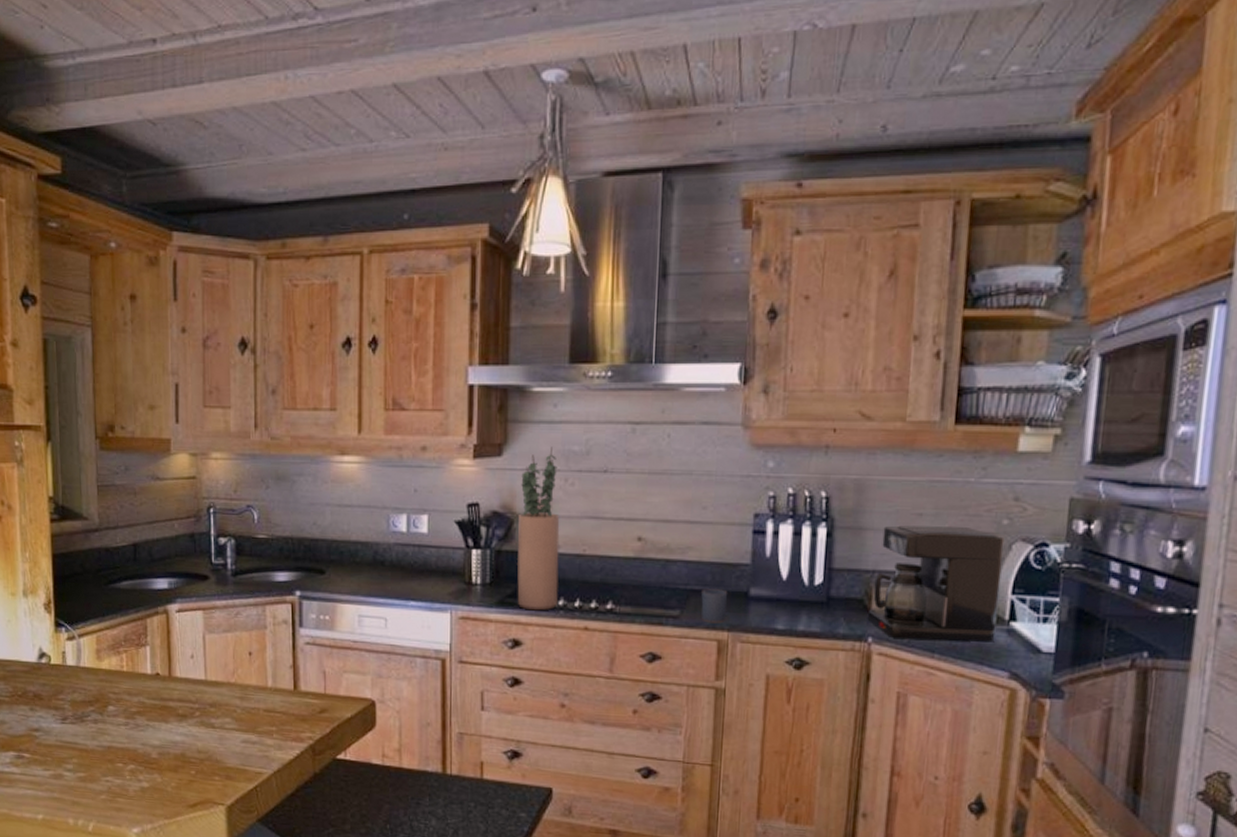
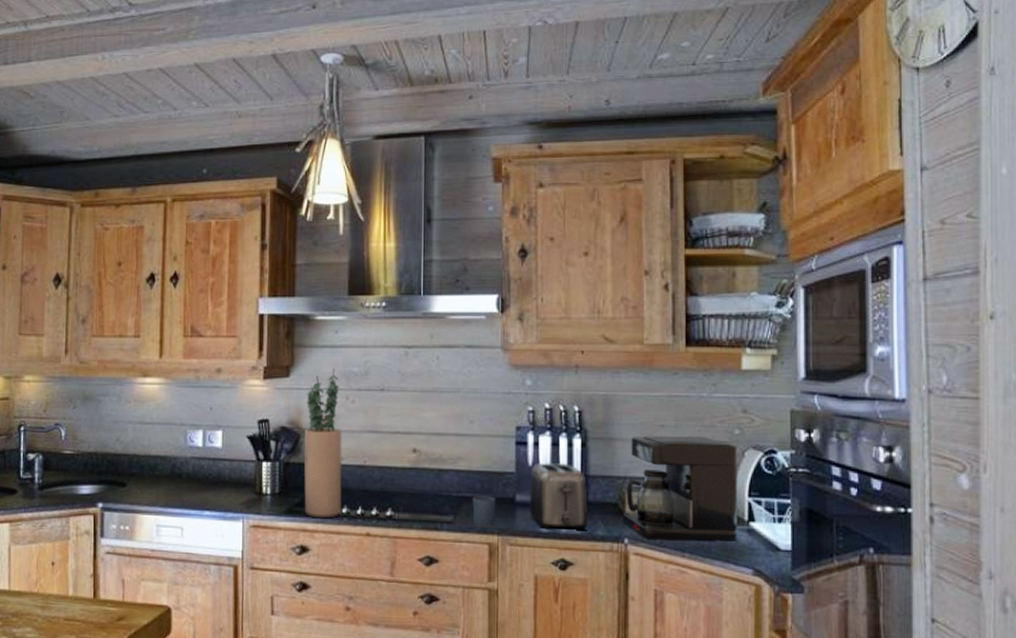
toaster: none [764,553,830,630] -> present [529,462,588,532]

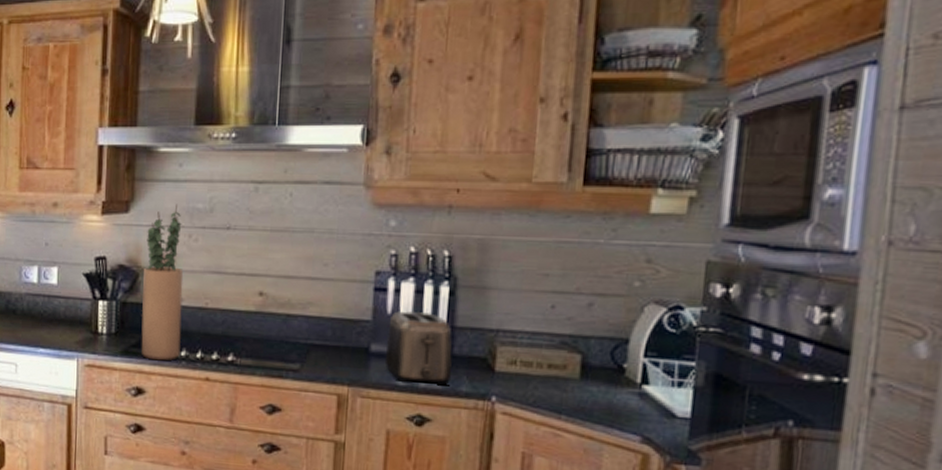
mug: present [472,496,496,528] -> none [321,344,349,378]
coffee maker: present [622,436,738,542] -> none [491,285,636,405]

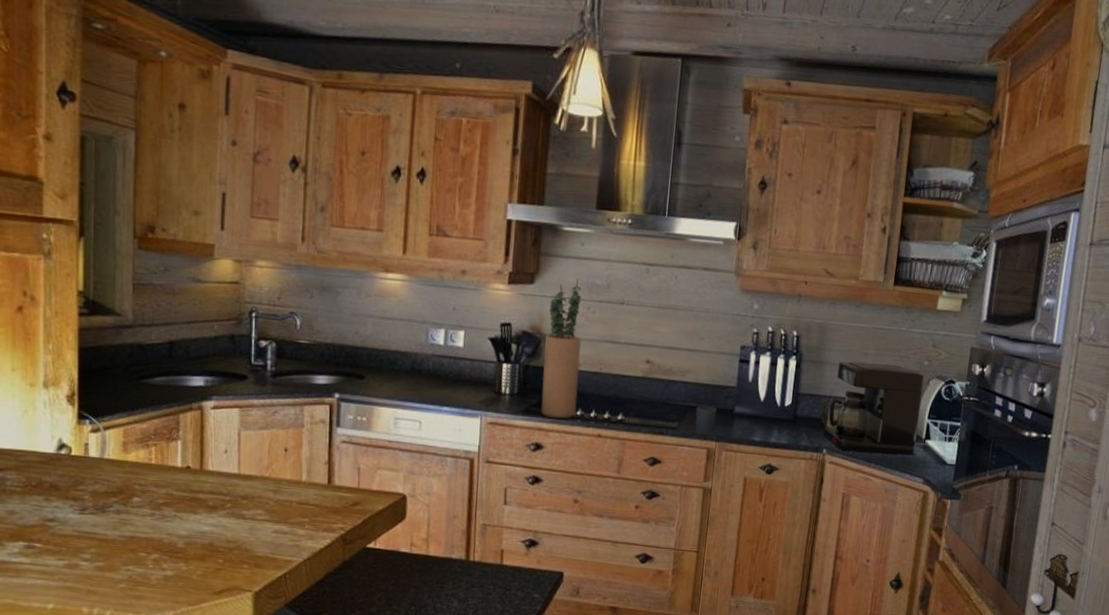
mug: none [321,344,349,378] -> present [695,406,718,435]
toaster: present [384,310,452,387] -> none [745,379,797,442]
coffee maker: none [491,285,636,405] -> present [823,361,925,455]

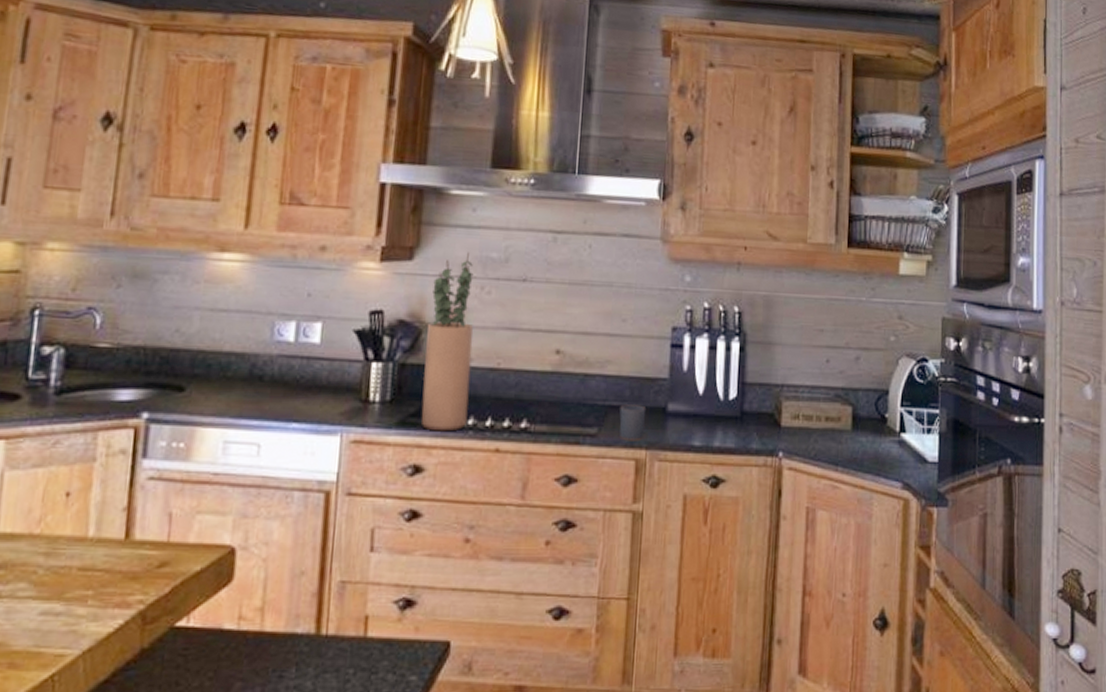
coffee maker: present [823,361,925,455] -> none [777,341,892,454]

